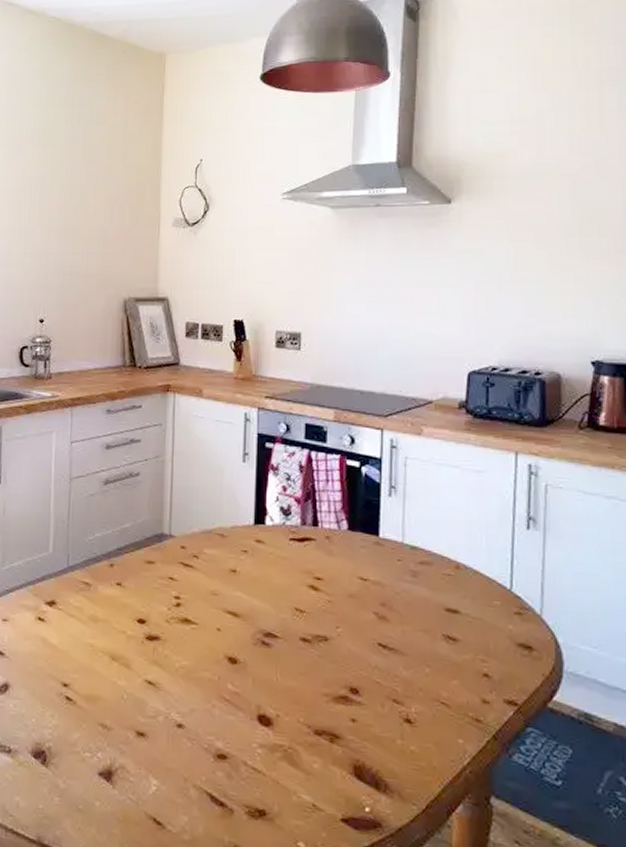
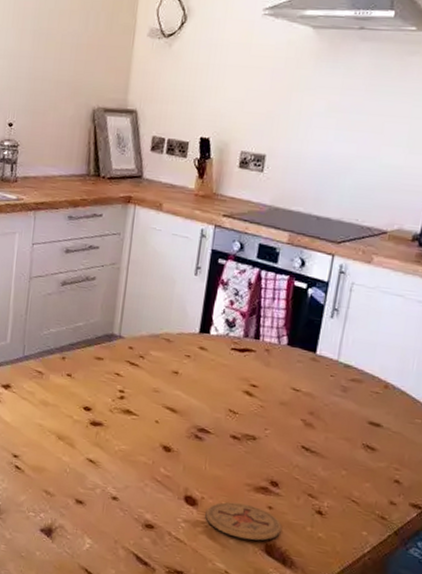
coaster: none [283,717,369,763] -> present [205,501,282,541]

